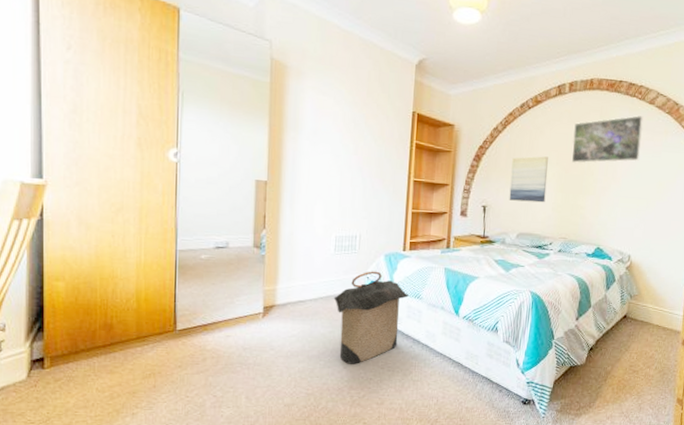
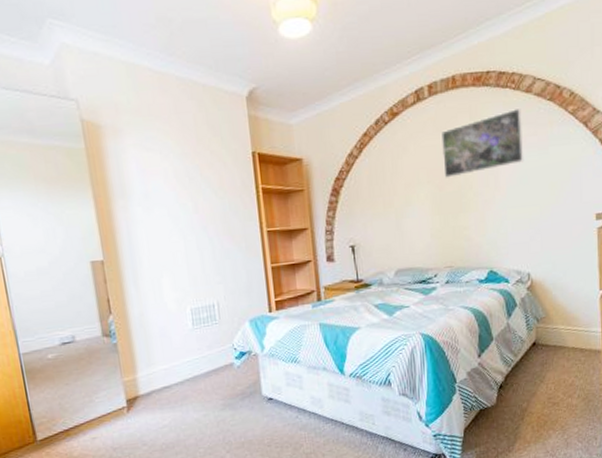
laundry hamper: present [333,271,409,364] -> none [201,340,284,448]
wall art: present [509,156,548,203] -> none [375,176,422,234]

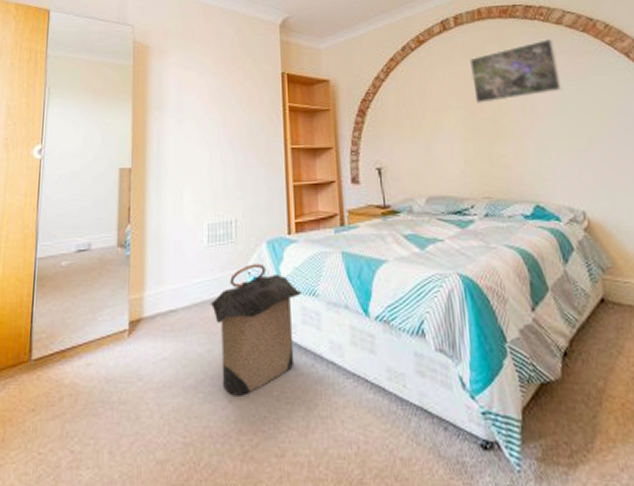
laundry hamper: none [201,340,284,448] -> present [210,263,301,396]

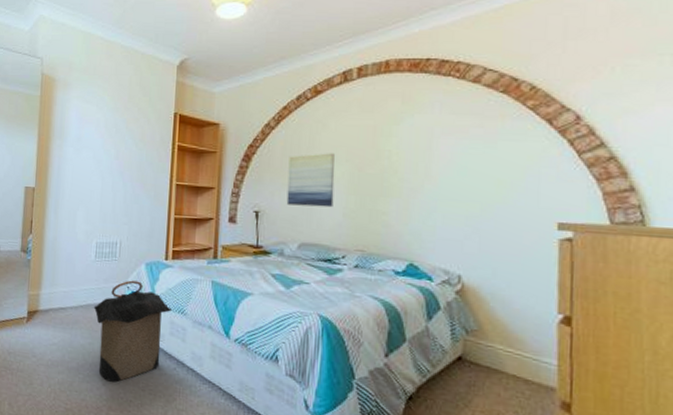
wall art: none [403,101,454,158] -> present [286,153,335,208]
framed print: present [470,38,563,104] -> none [365,97,466,160]

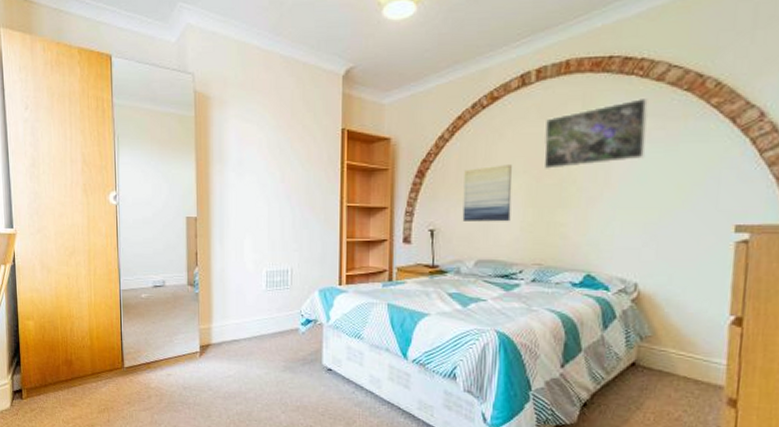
laundry hamper: present [93,280,171,382] -> none [267,308,348,409]
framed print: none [365,97,466,160] -> present [543,97,649,169]

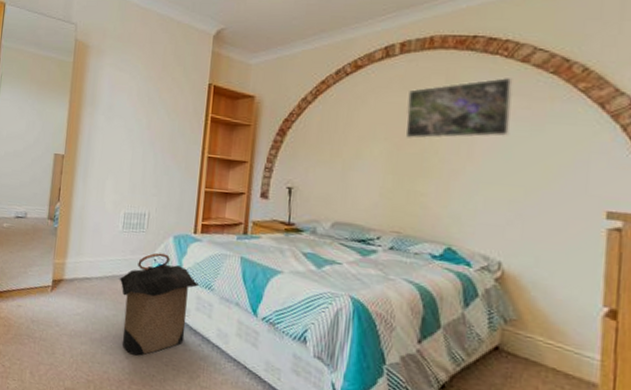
laundry hamper: none [267,308,348,409] -> present [119,252,199,356]
wall art: present [462,164,512,222] -> none [321,130,373,187]

